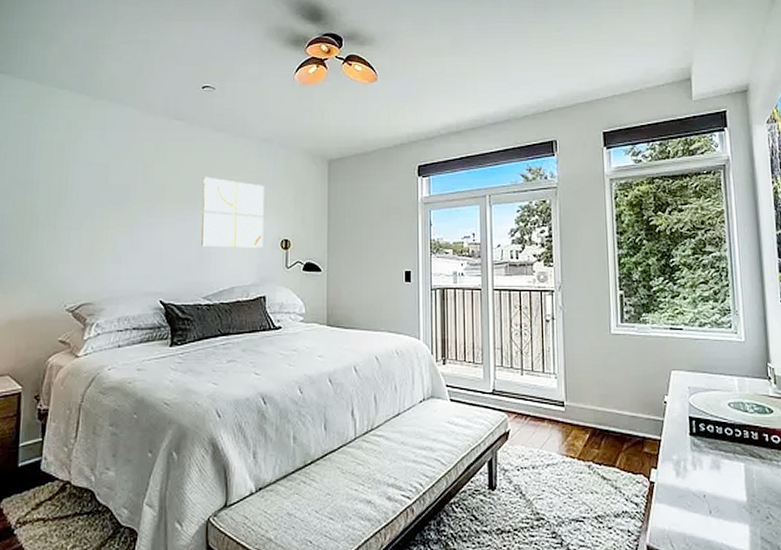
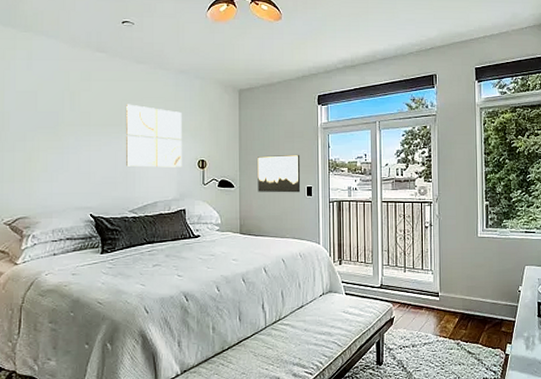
wall art: none [348,233,398,278] -> present [258,154,301,193]

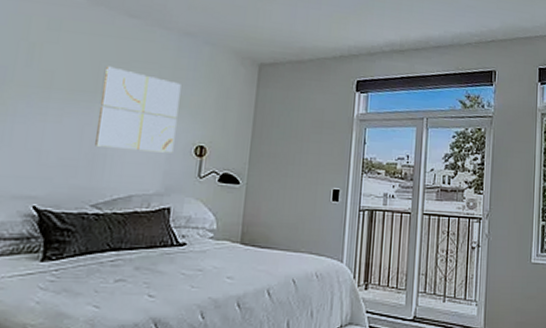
wall art: present [258,154,301,193] -> none [270,147,329,196]

